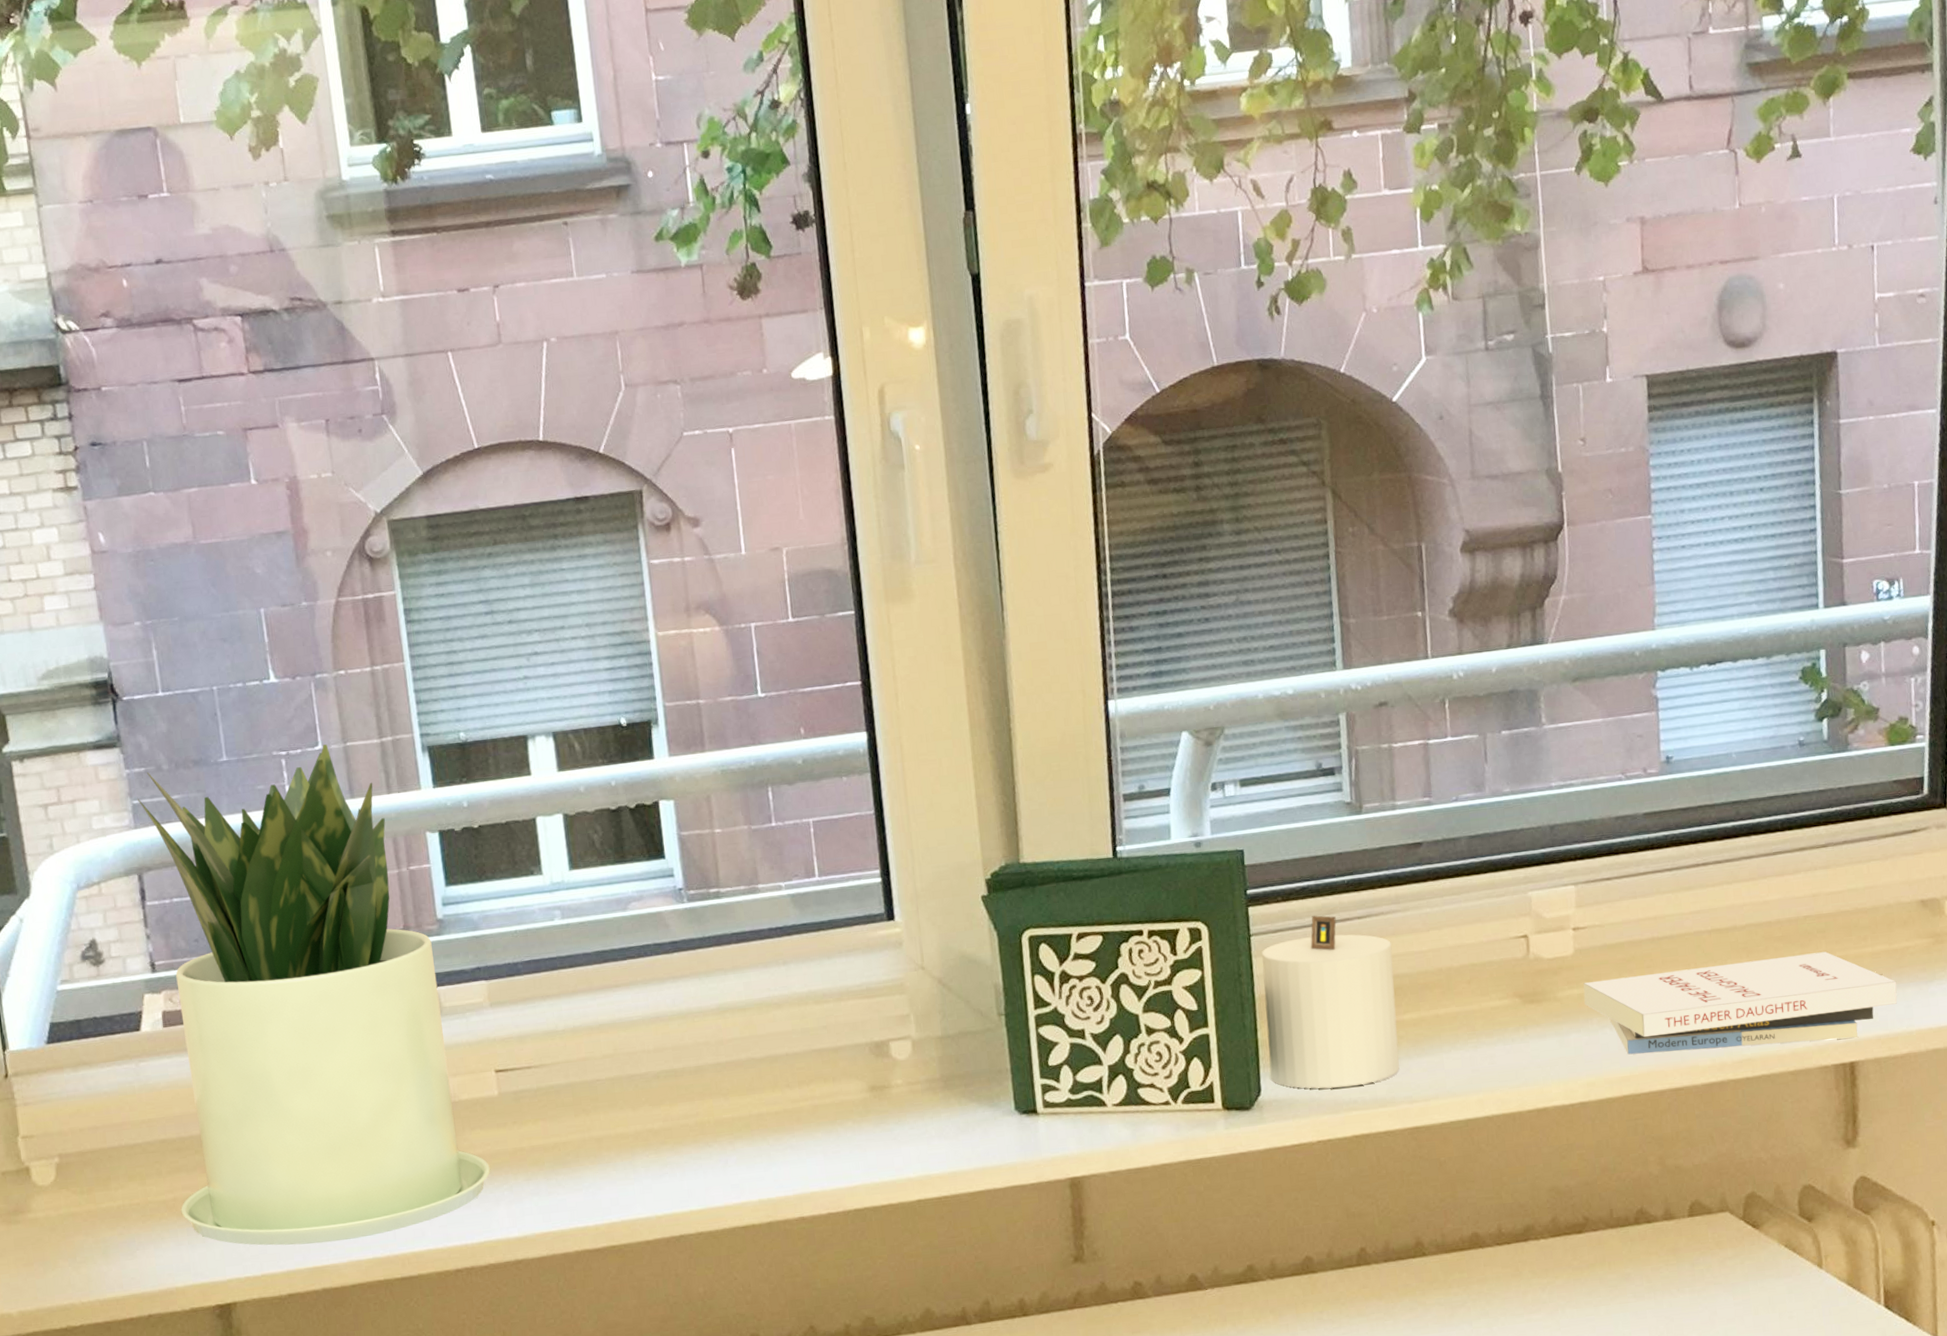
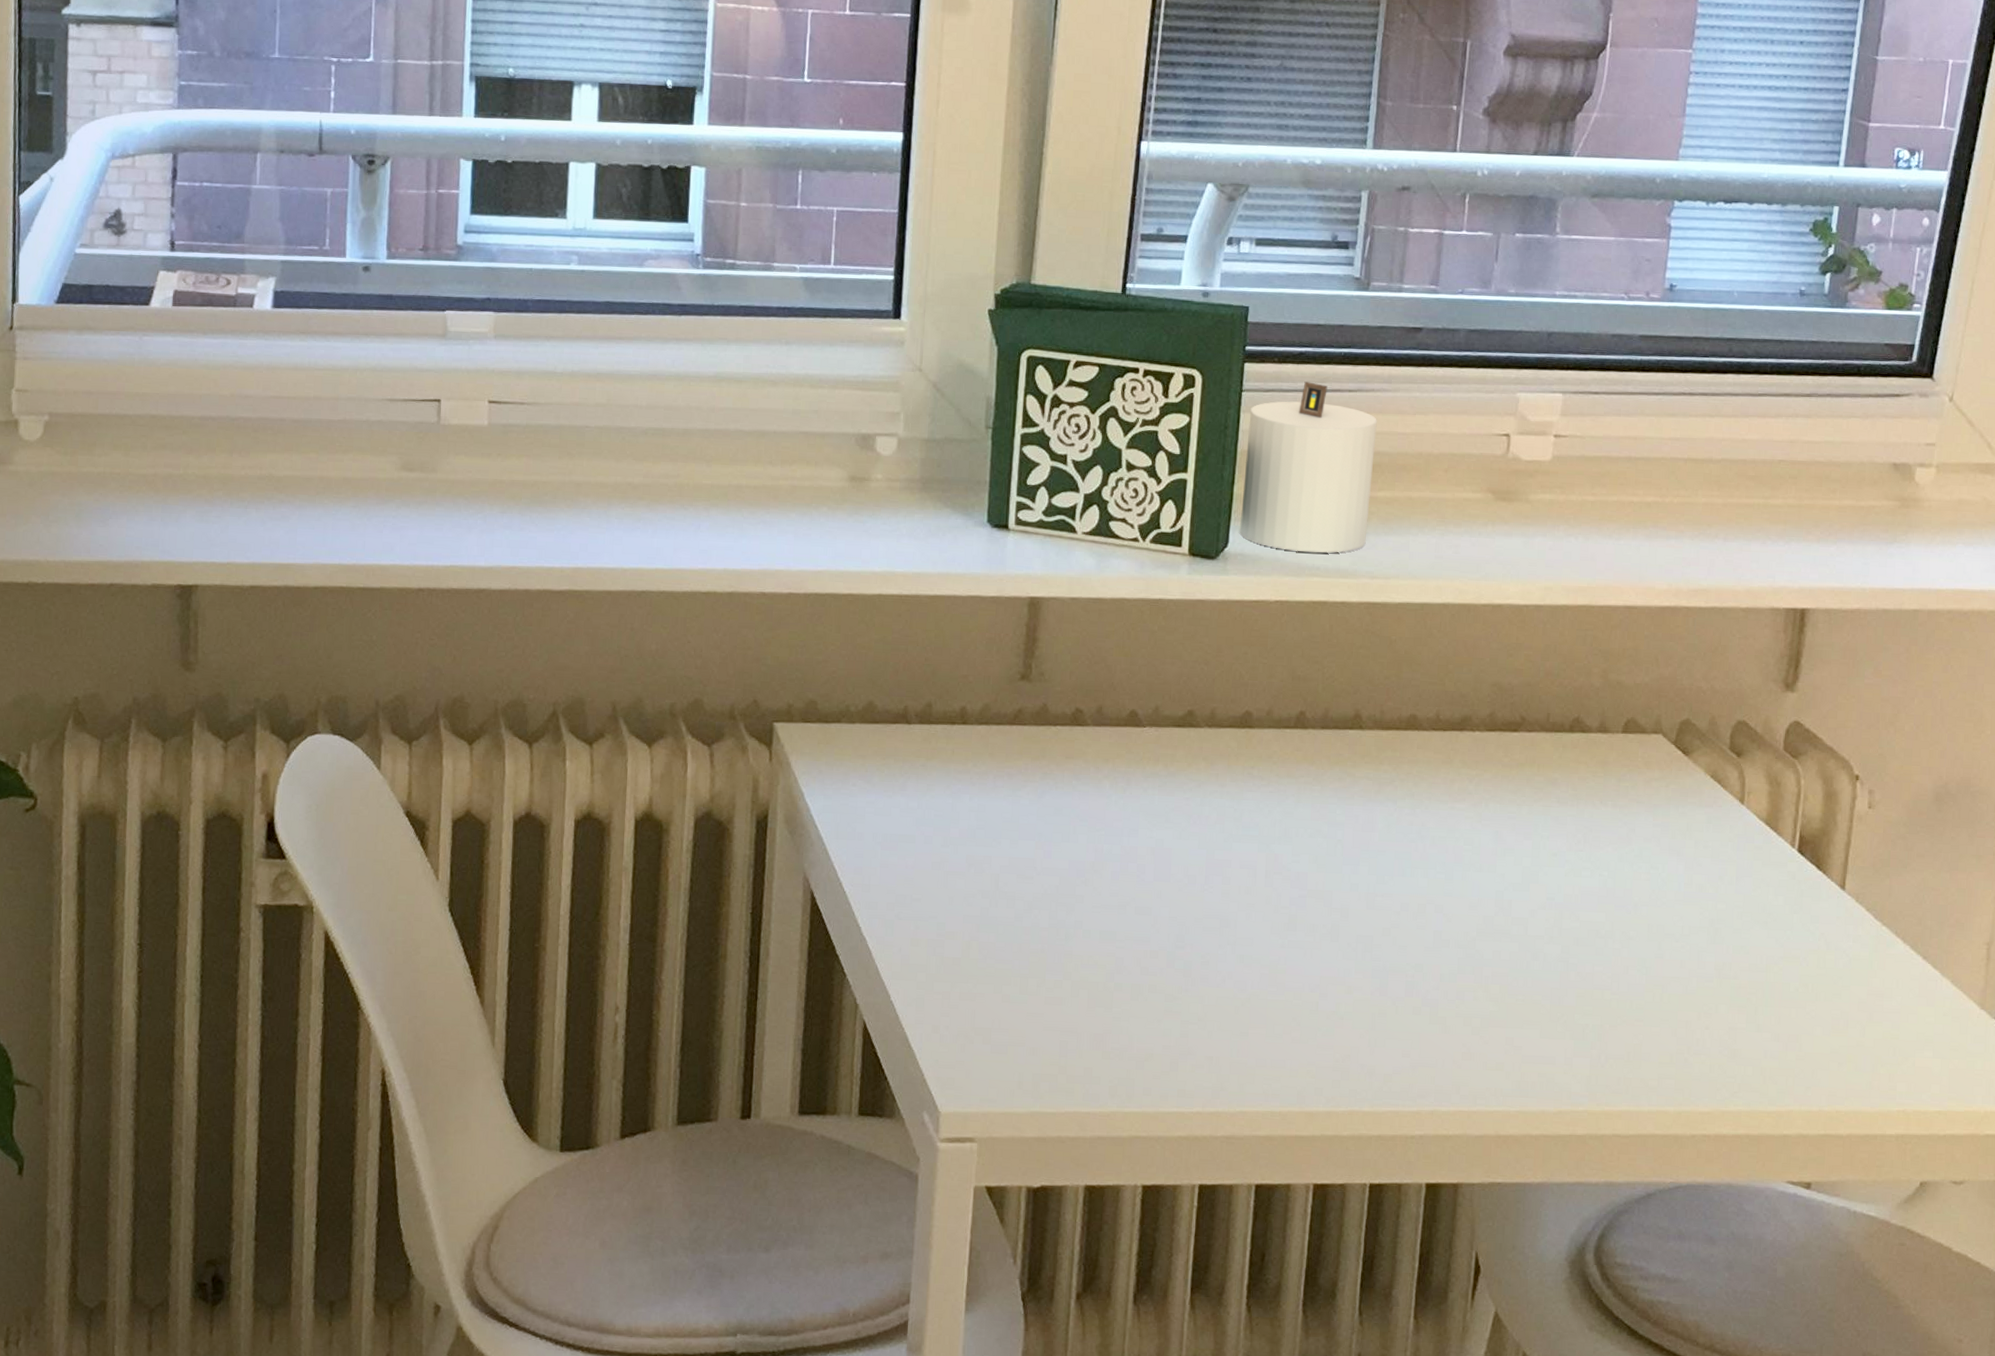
planter: present [137,744,491,1246] -> none [159,56,469,543]
books: present [1583,952,1898,1055] -> none [1554,489,1858,586]

